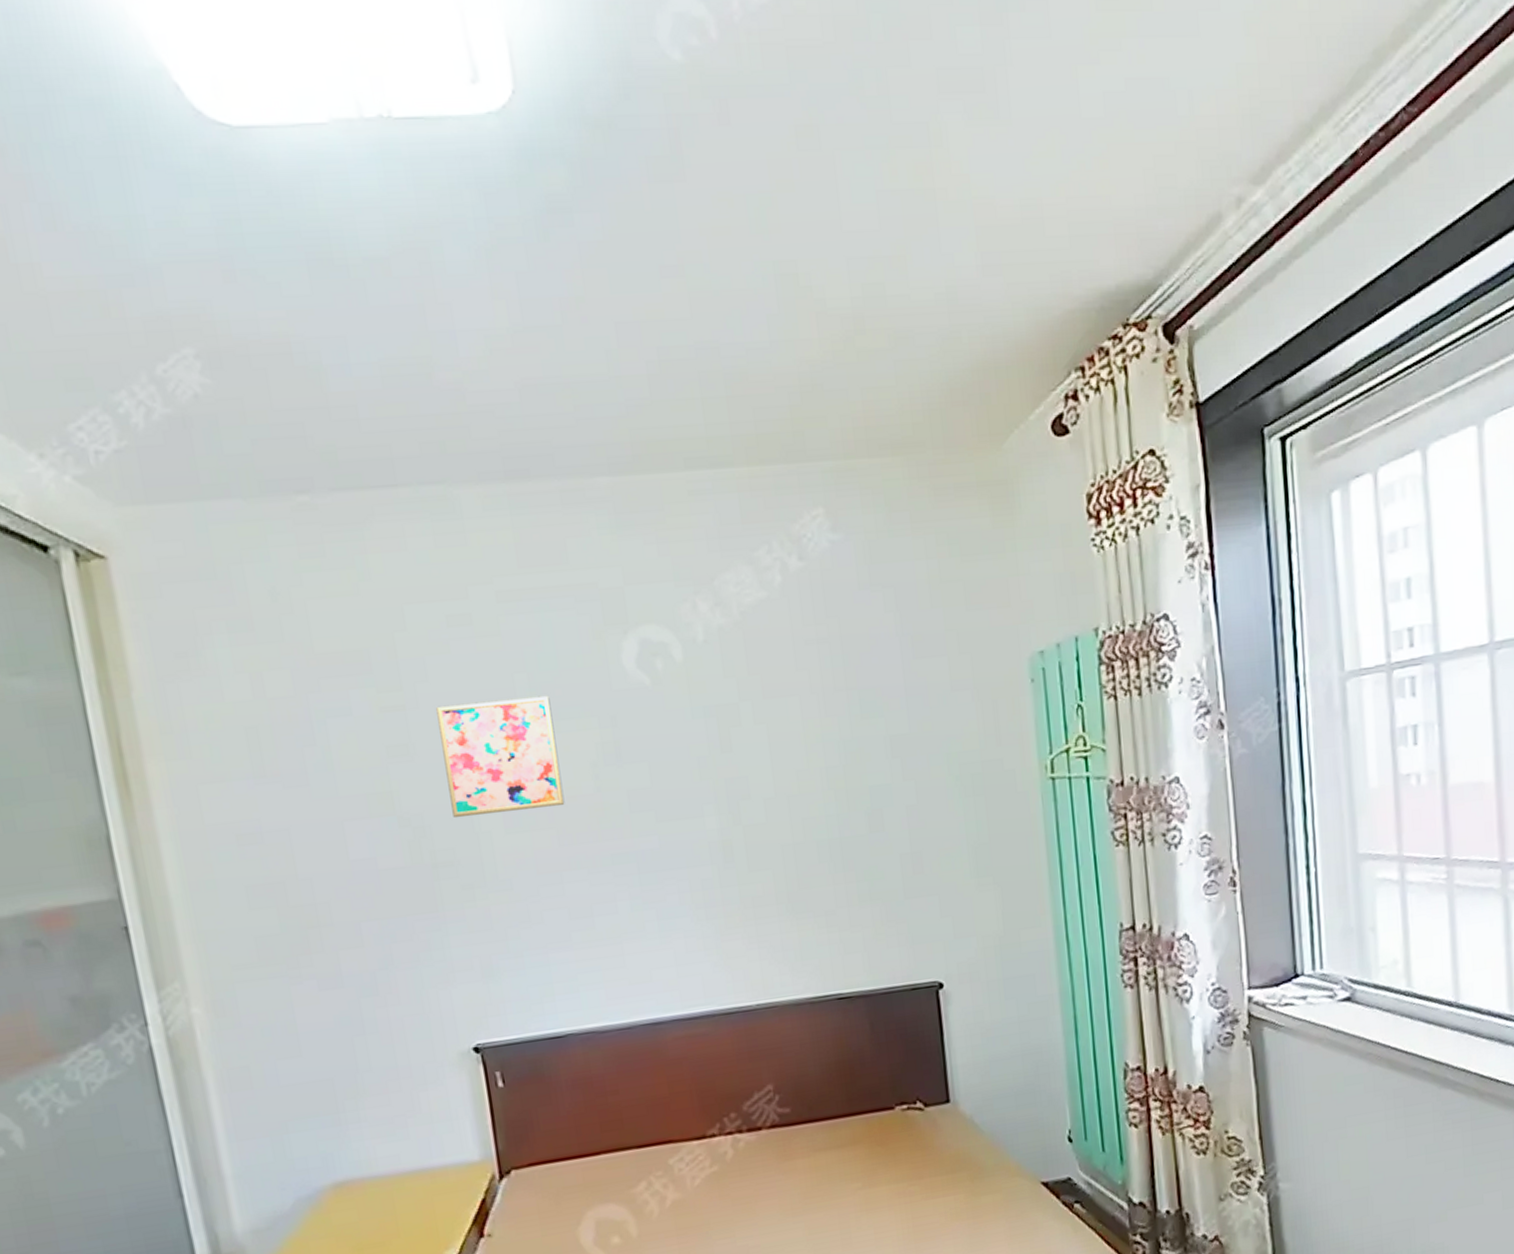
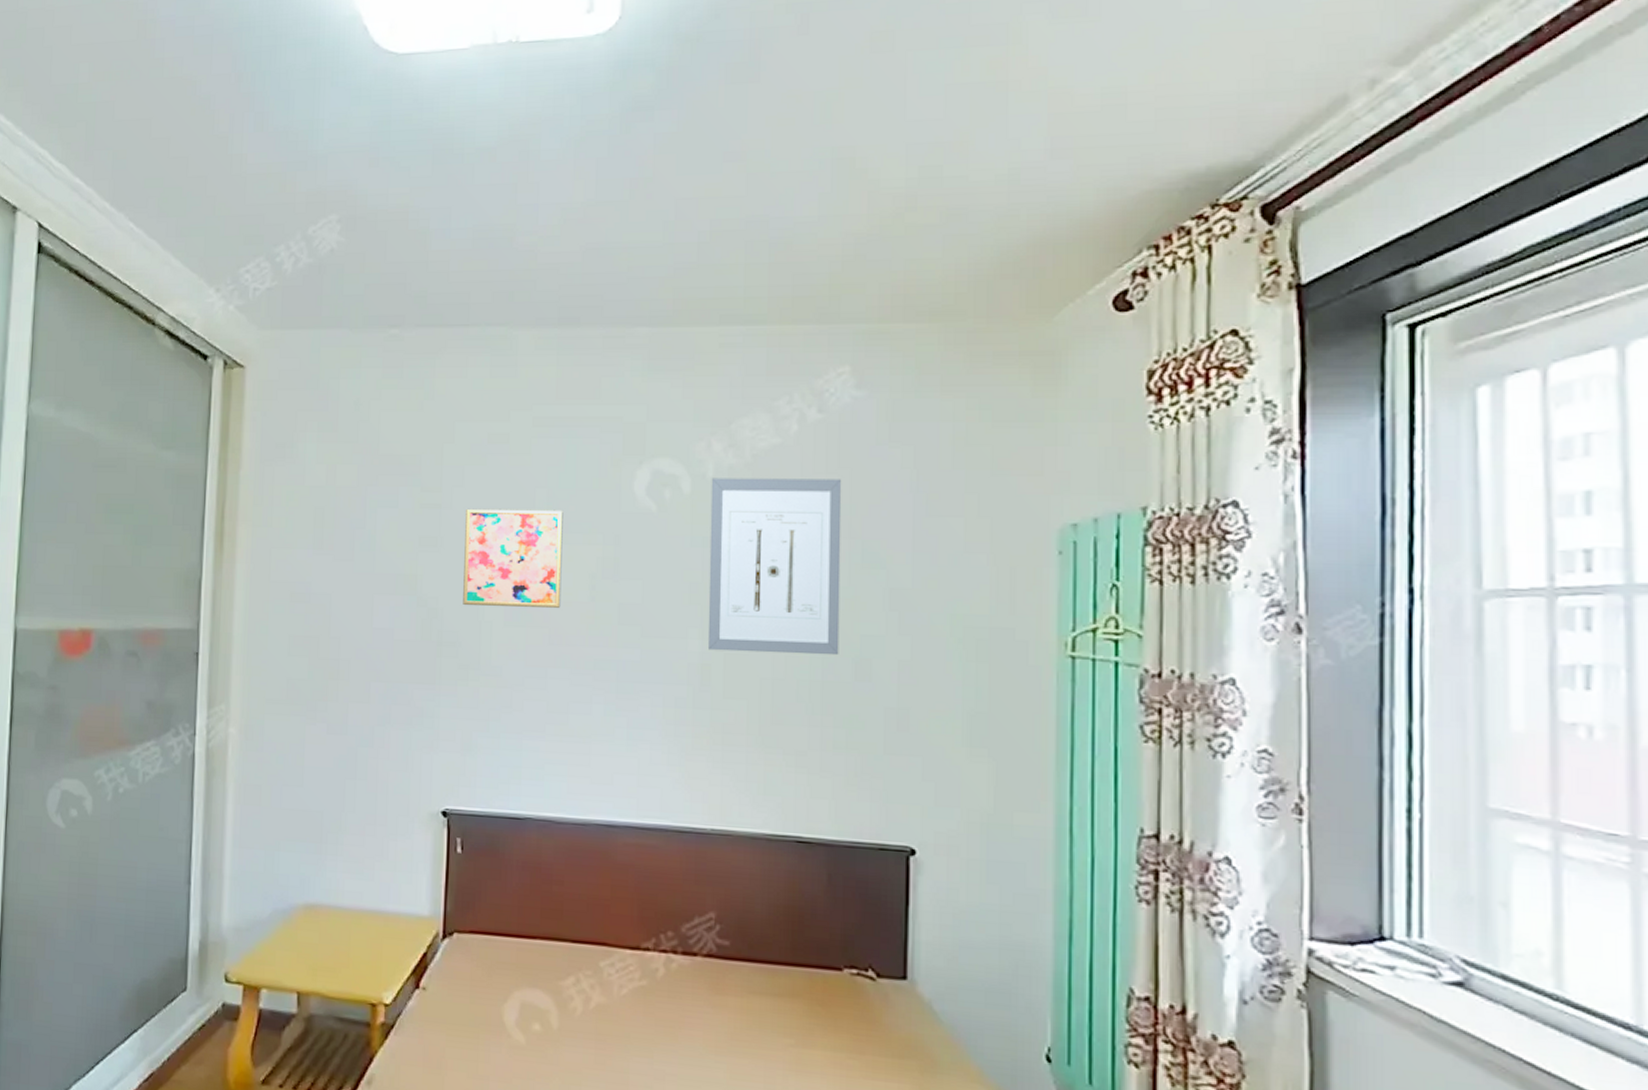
wall art: none [702,629,852,825] -> present [708,478,842,656]

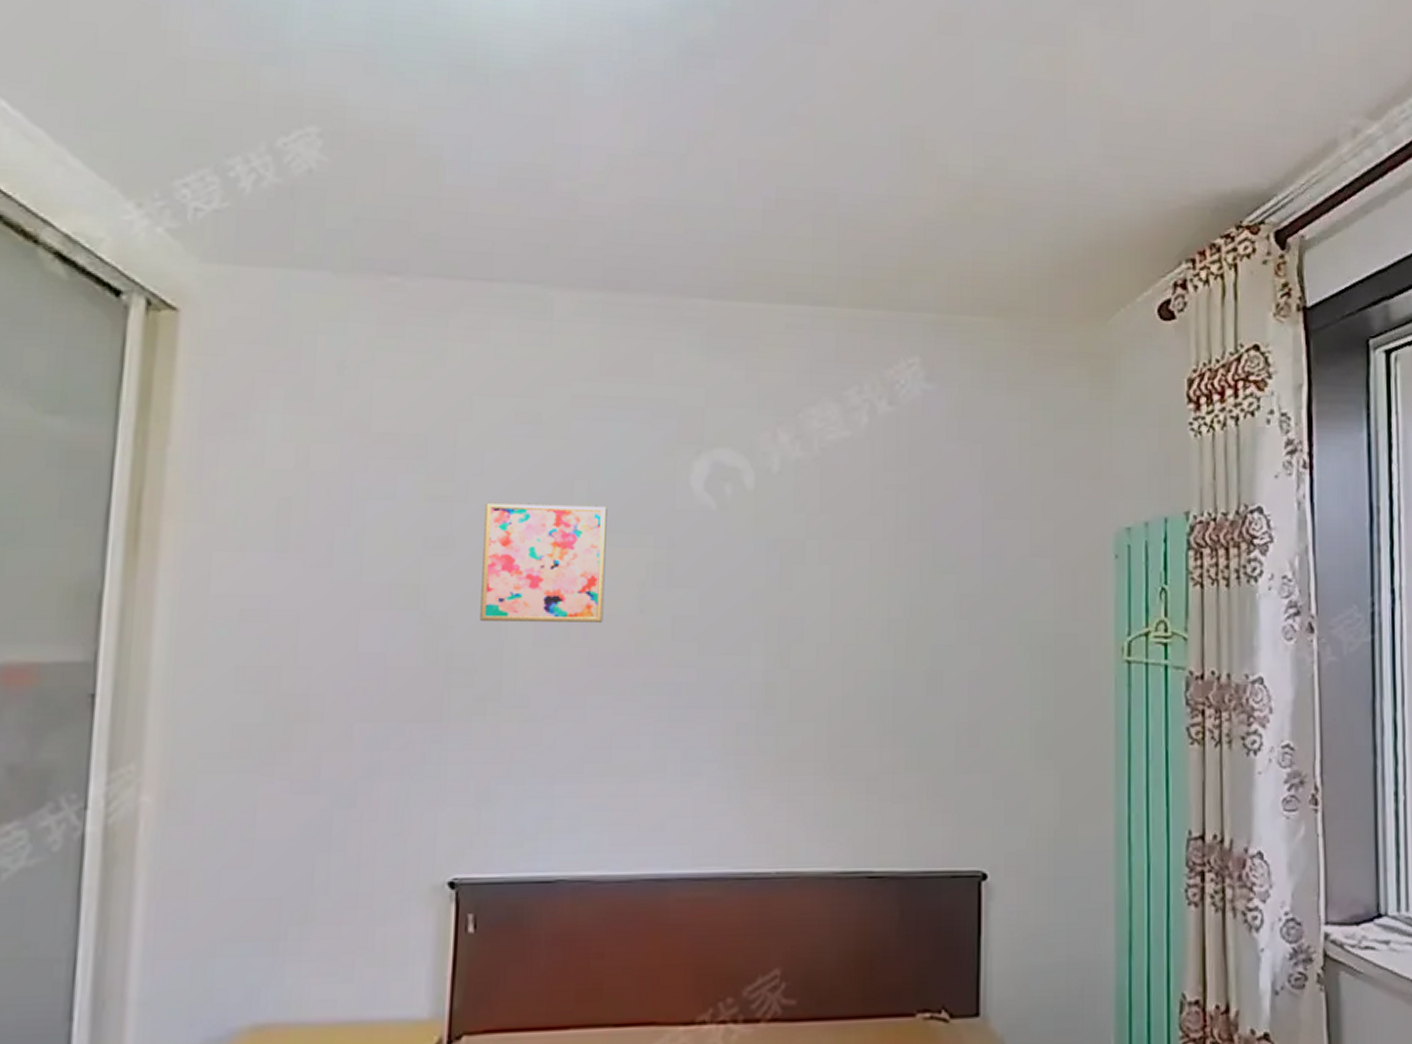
wall art: present [708,478,842,656] -> none [773,472,913,668]

